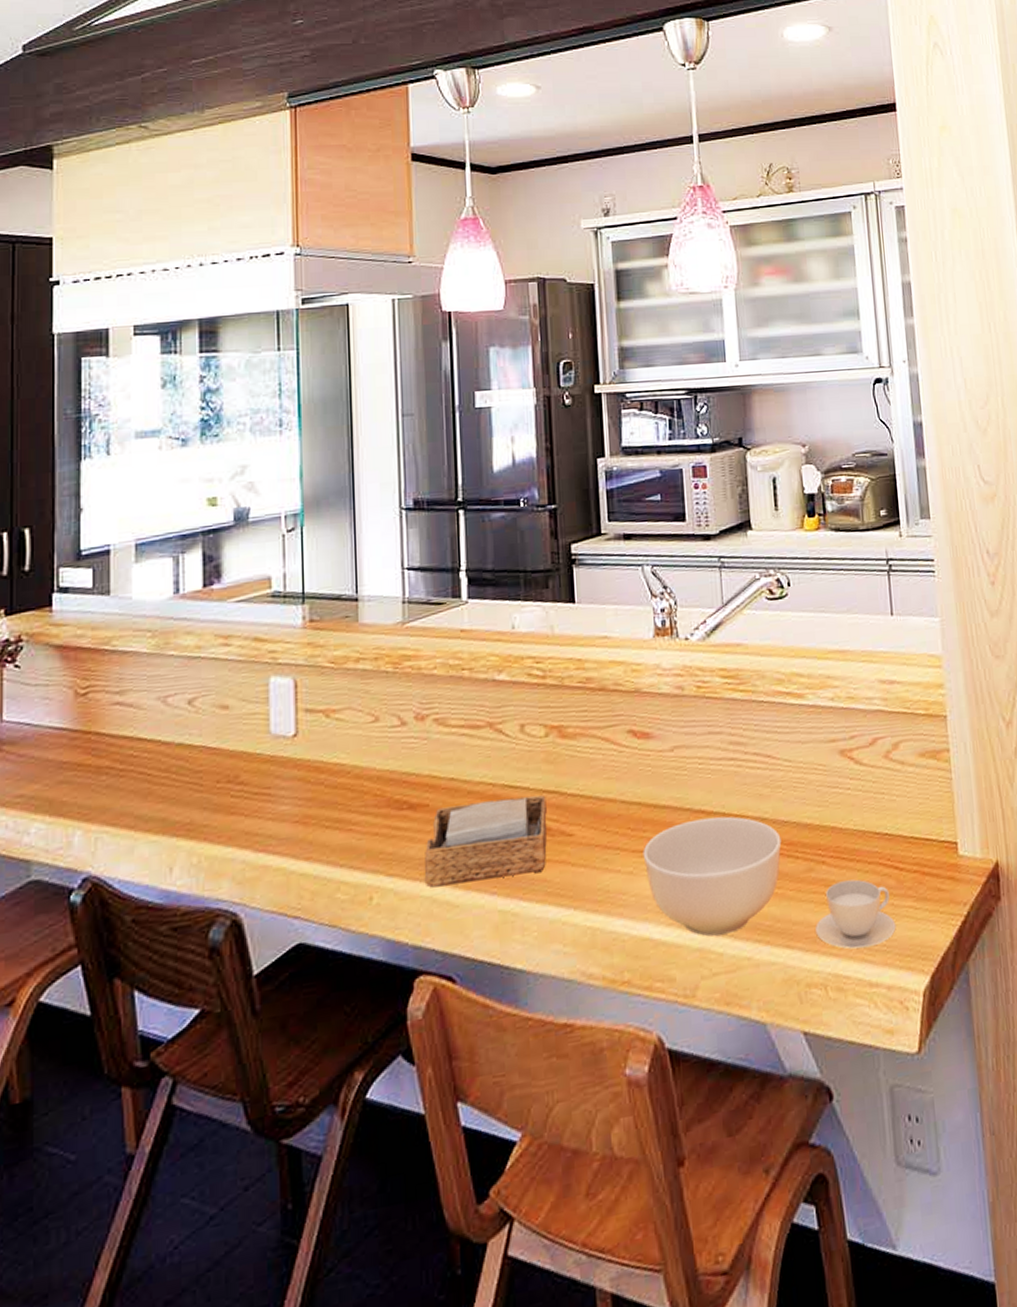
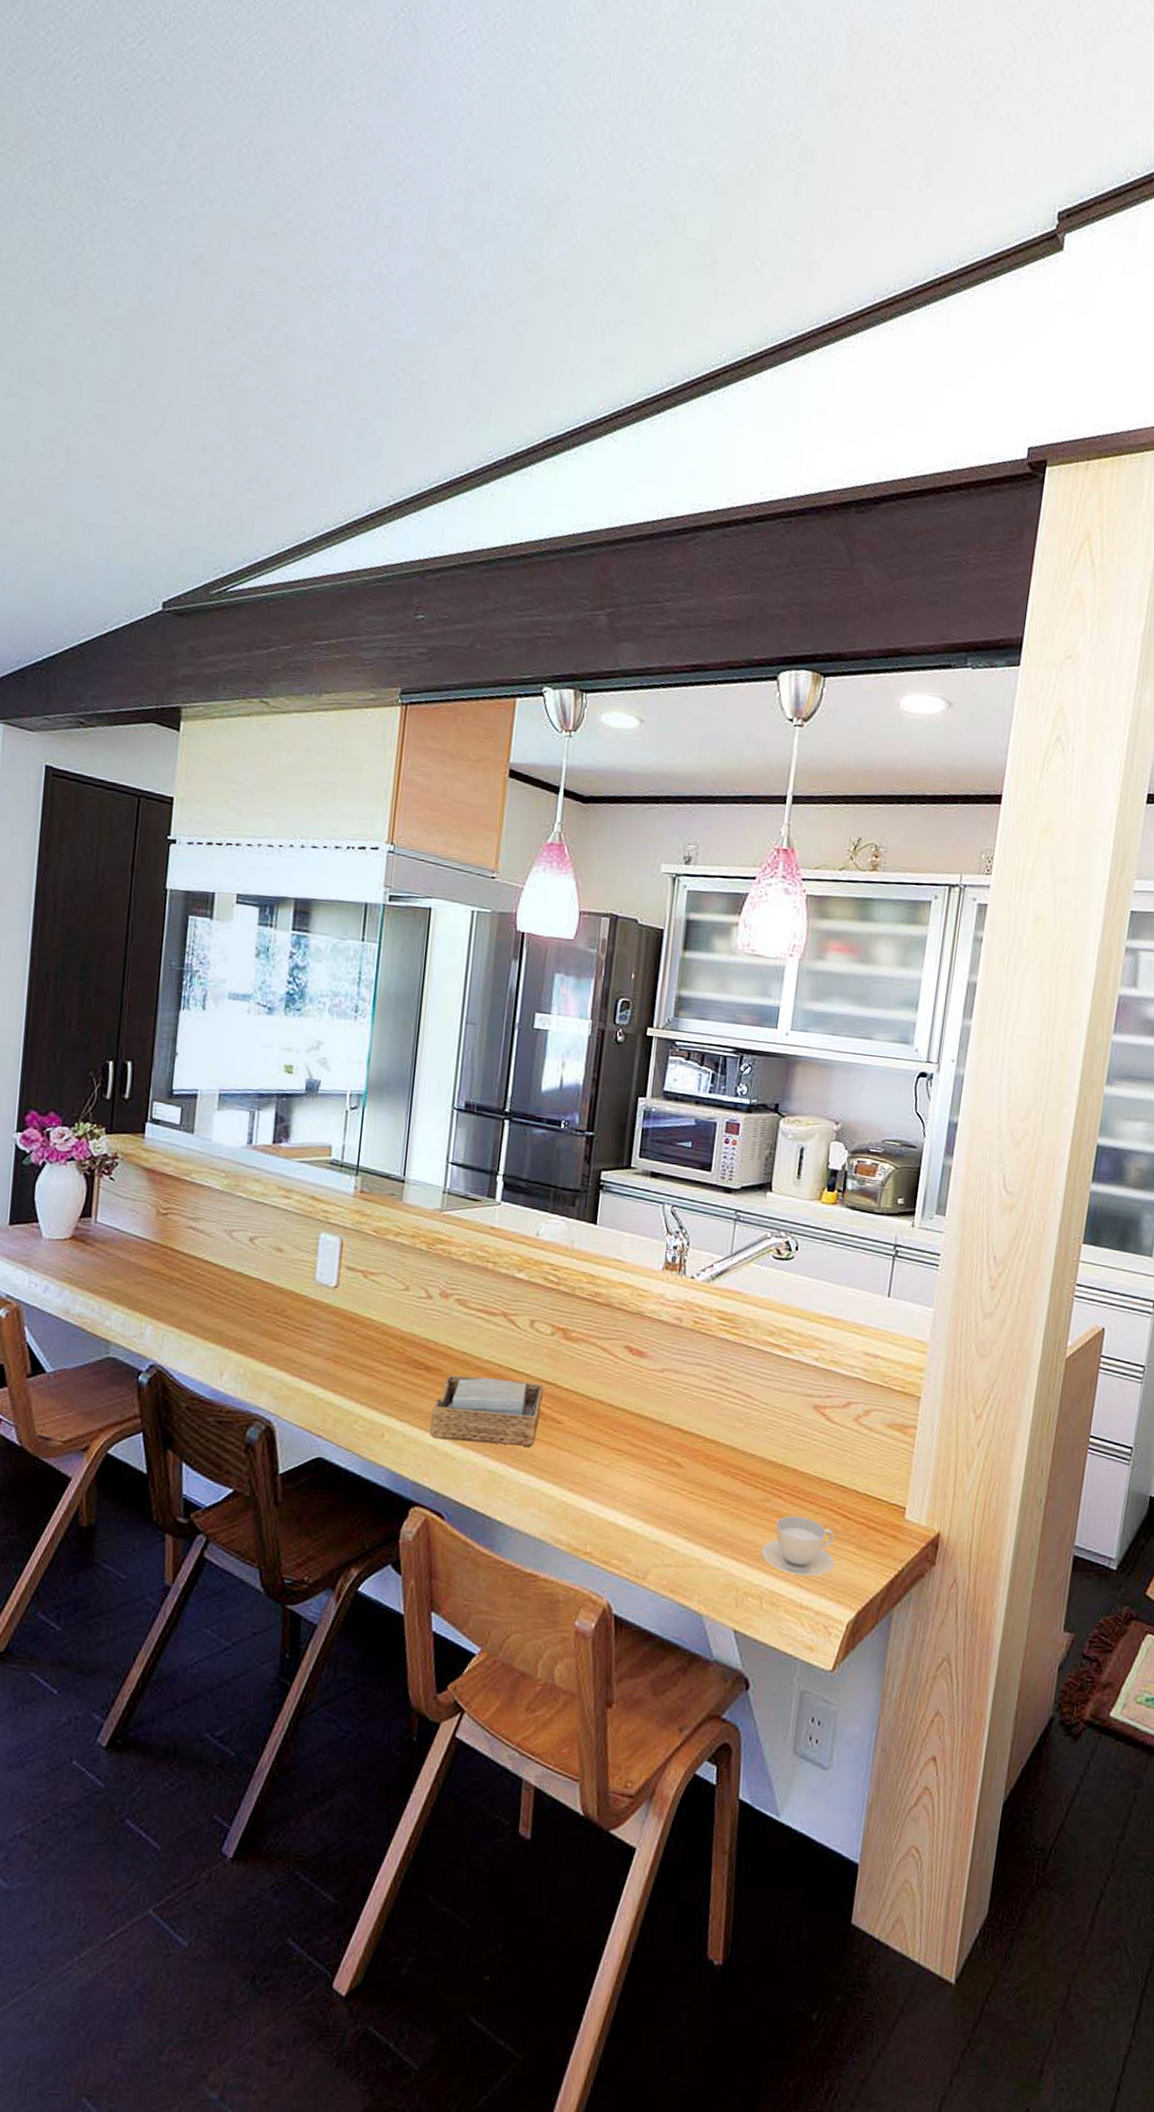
bowl: present [643,816,782,936] -> none [620,1434,746,1536]

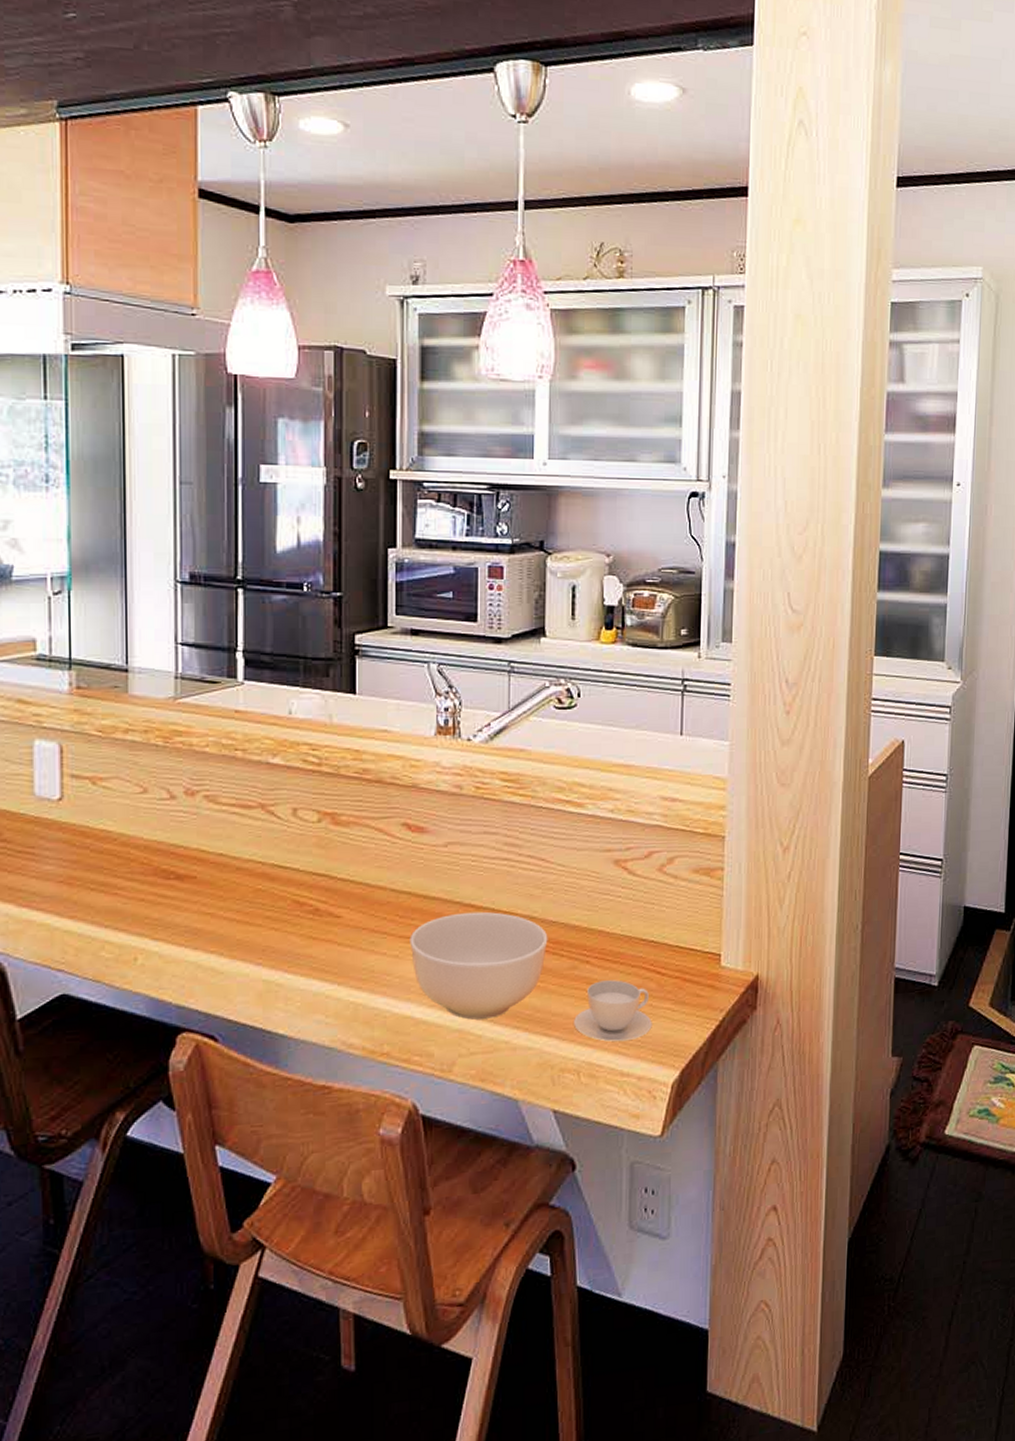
napkin holder: present [429,1374,544,1447] -> none [189,876,316,953]
bowl: none [620,1434,746,1536] -> present [409,911,548,1020]

